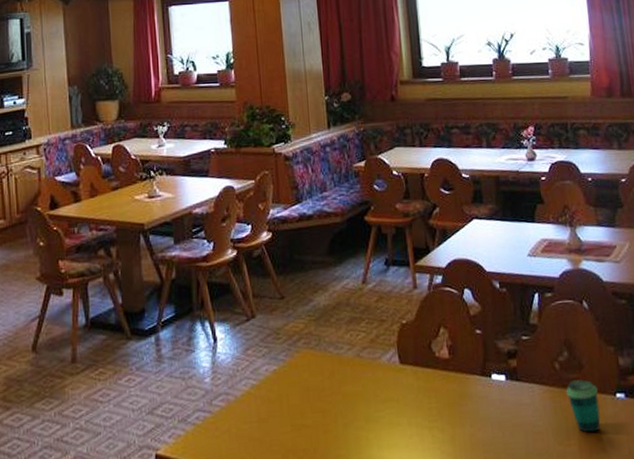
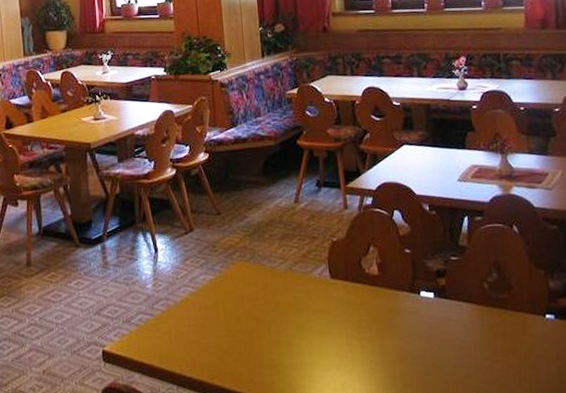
cup: present [565,379,601,433] -> none [494,300,530,350]

